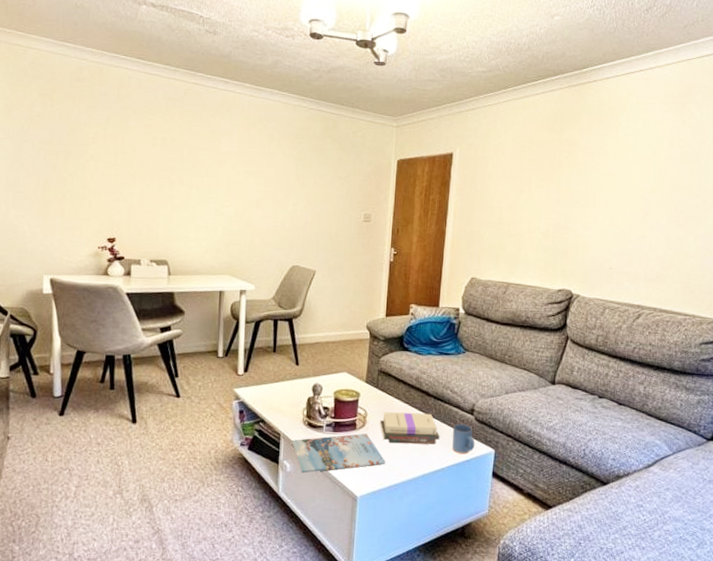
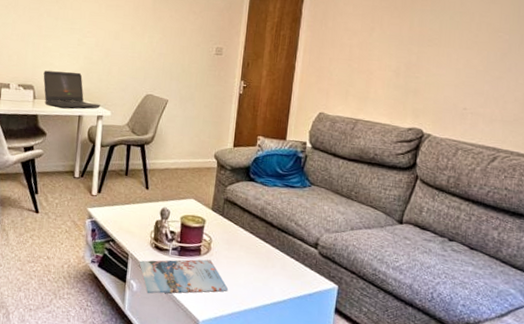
laptop computer: none [178,244,243,284] -> present [43,70,100,109]
books: present [380,412,440,445] -> none [224,240,283,276]
mug: present [452,423,475,454] -> none [295,256,318,288]

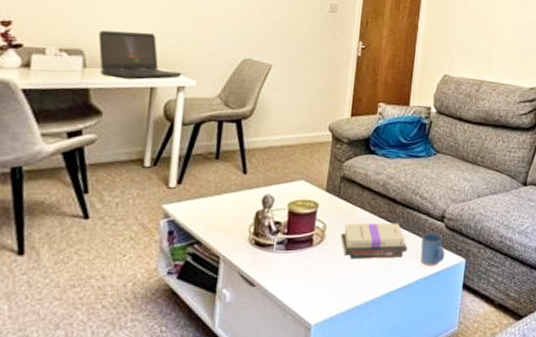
magazine: present [139,259,229,294] -> none [234,250,347,303]
books: none [224,240,283,276] -> present [340,223,408,260]
mug: none [295,256,318,288] -> present [421,232,445,266]

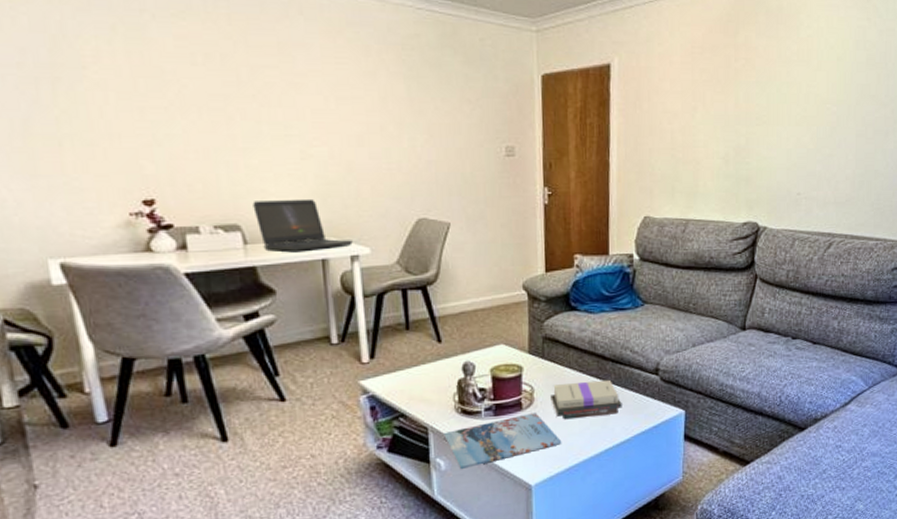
magazine: none [234,250,347,303] -> present [444,413,562,470]
mug: present [421,232,445,266] -> none [635,386,663,421]

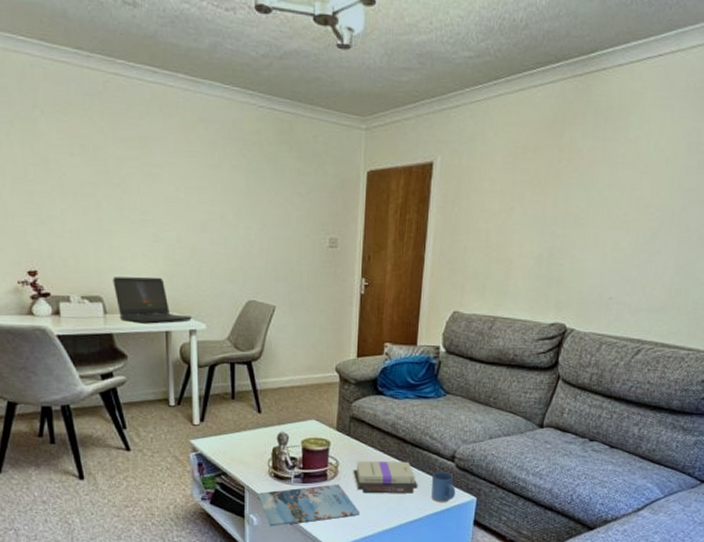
mug: none [635,386,663,421] -> present [431,471,456,503]

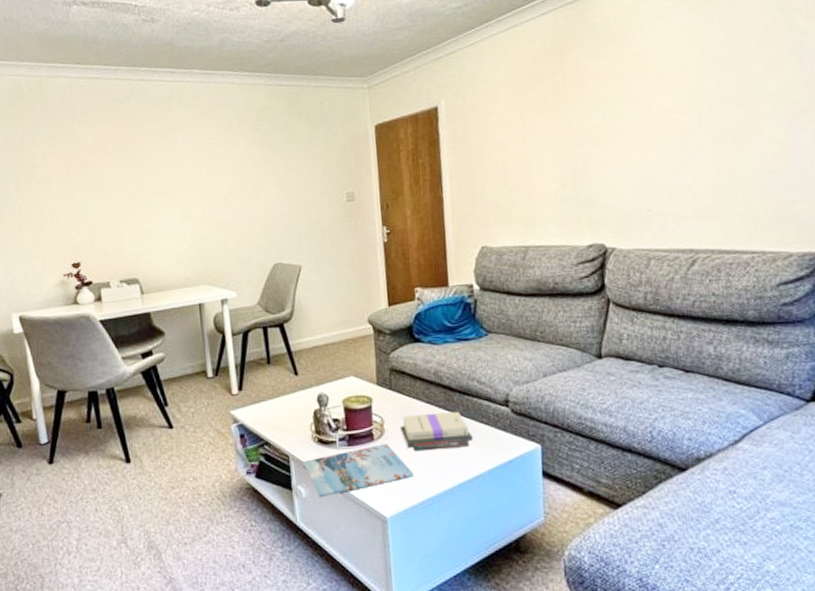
laptop computer: present [113,277,192,324] -> none [147,253,222,299]
mug: present [431,471,456,503] -> none [486,418,517,455]

